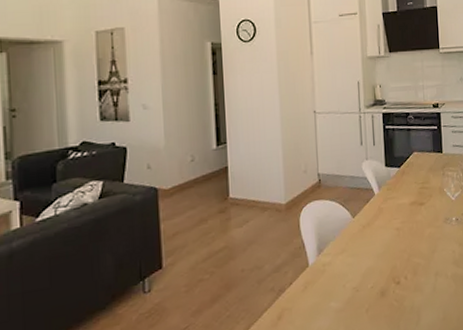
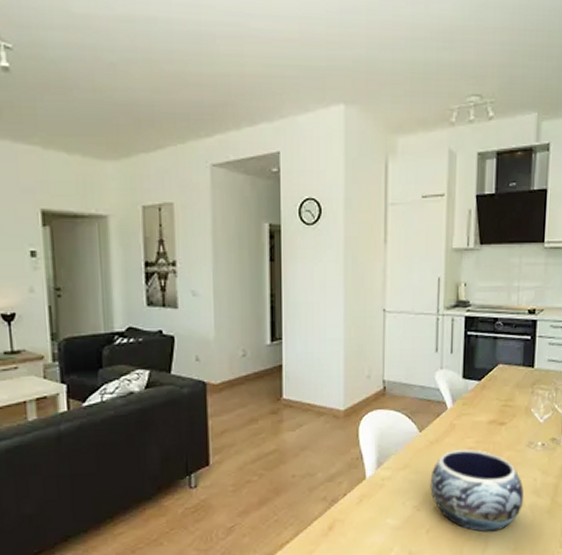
decorative bowl: none [365,229,447,306] -> present [430,449,524,532]

